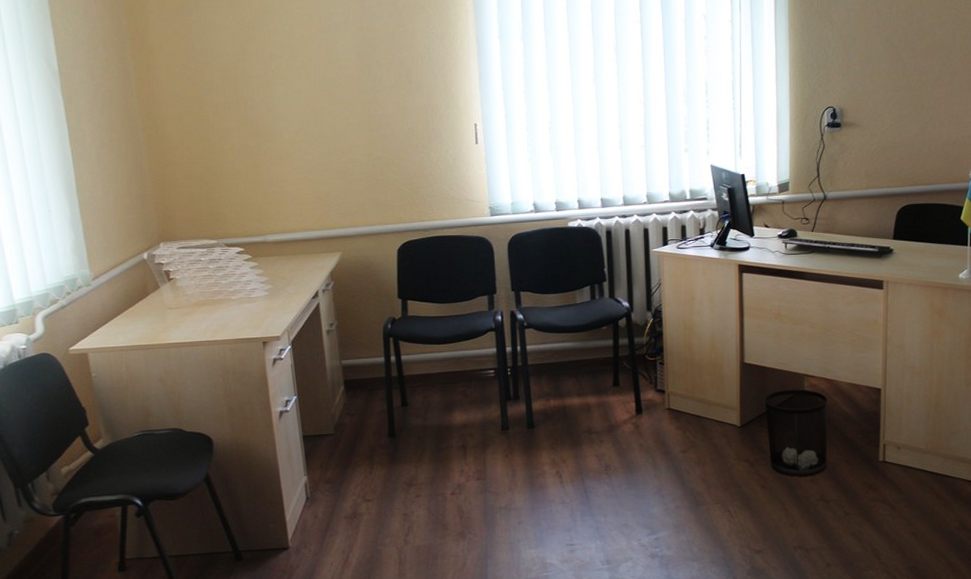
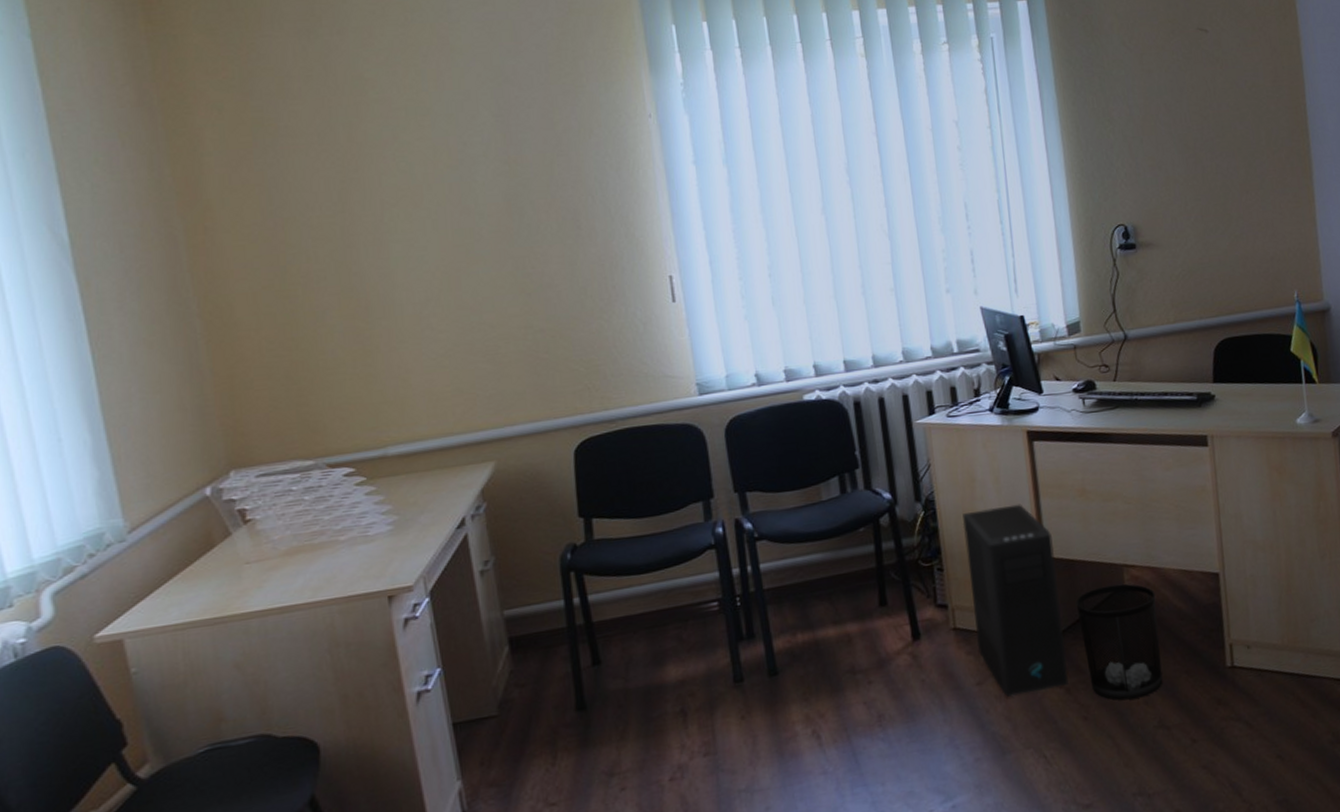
computer tower: none [681,320,753,464] -> present [962,504,1069,697]

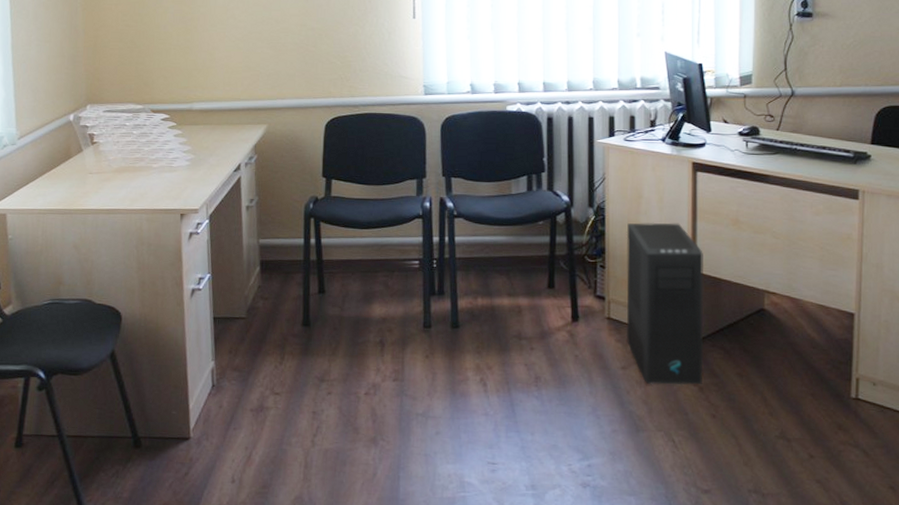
waste bin: present [1075,584,1163,701] -> none [718,306,792,409]

